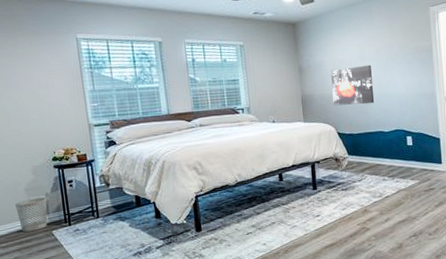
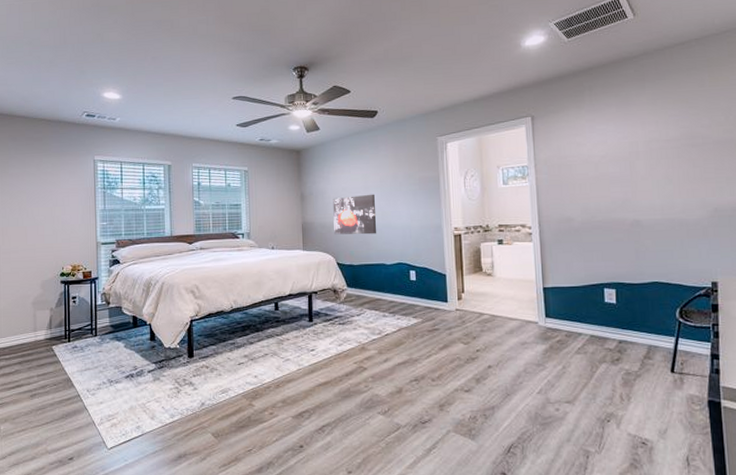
wastebasket: present [15,197,47,232] -> none [22,312,50,346]

